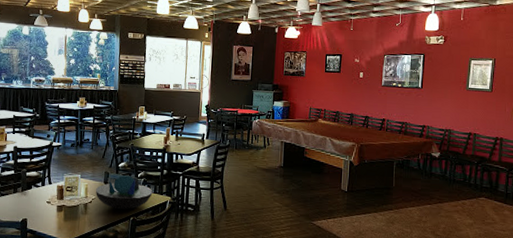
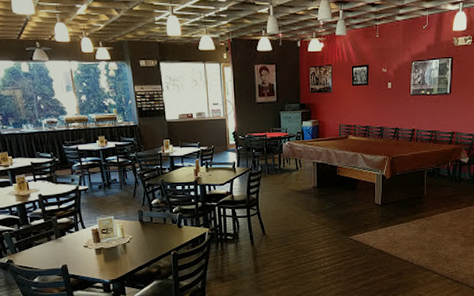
decorative bowl: present [95,175,153,210] -> none [131,212,190,246]

